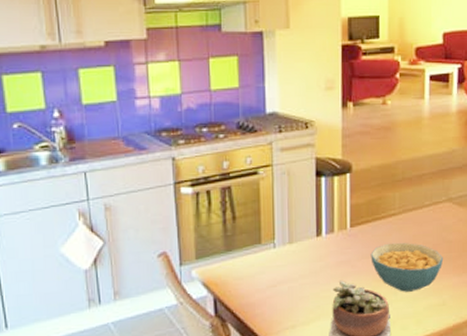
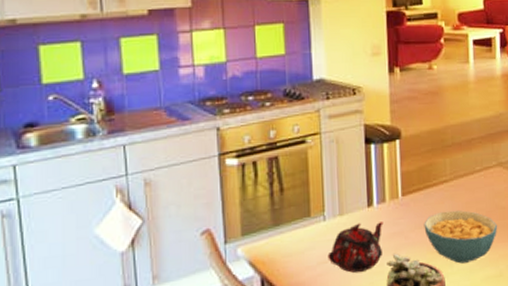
teapot: none [277,251,331,297] -> present [328,222,383,273]

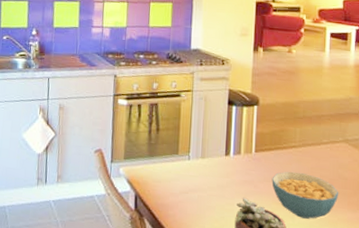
teapot: present [328,222,383,273] -> none [189,167,237,207]

